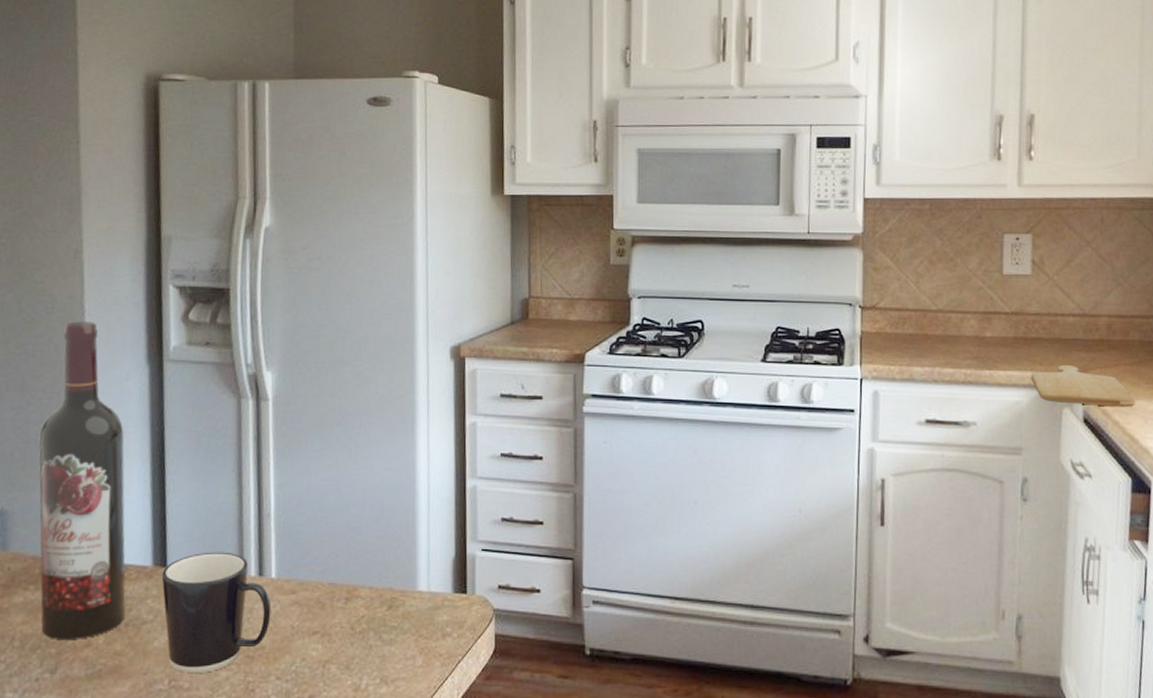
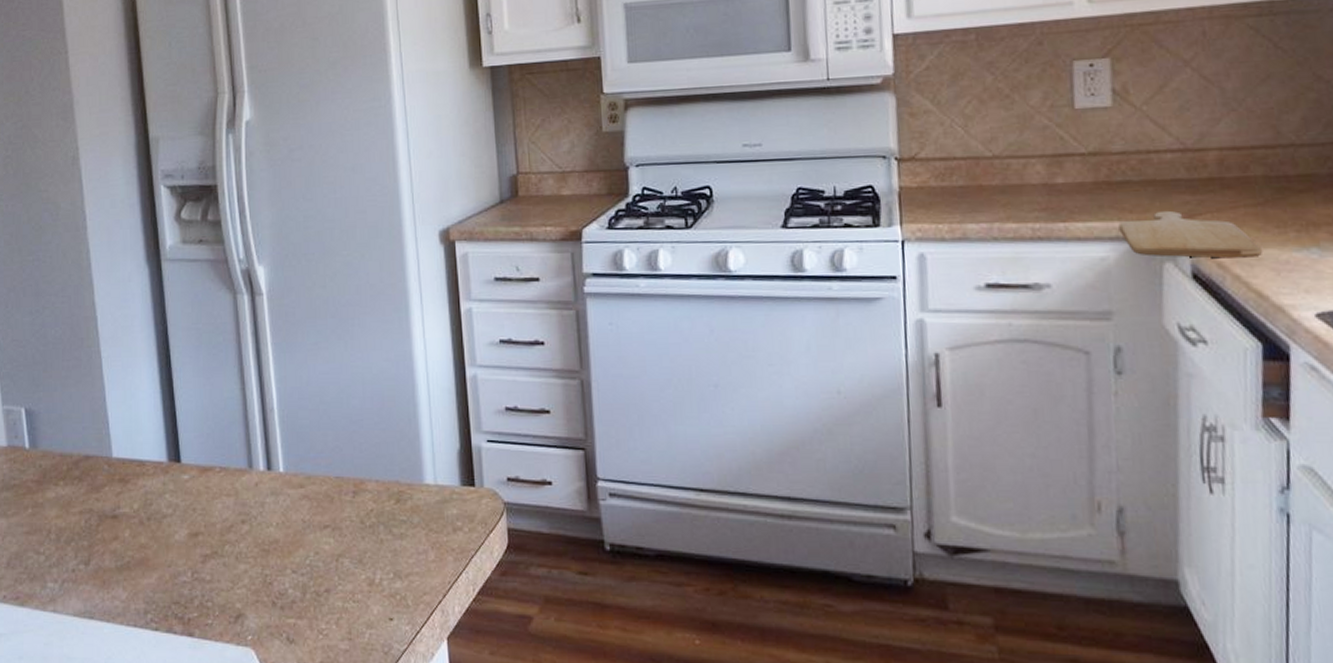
wine bottle: present [38,321,126,639] -> none [56,226,147,532]
mug: present [161,552,272,673] -> none [176,447,282,566]

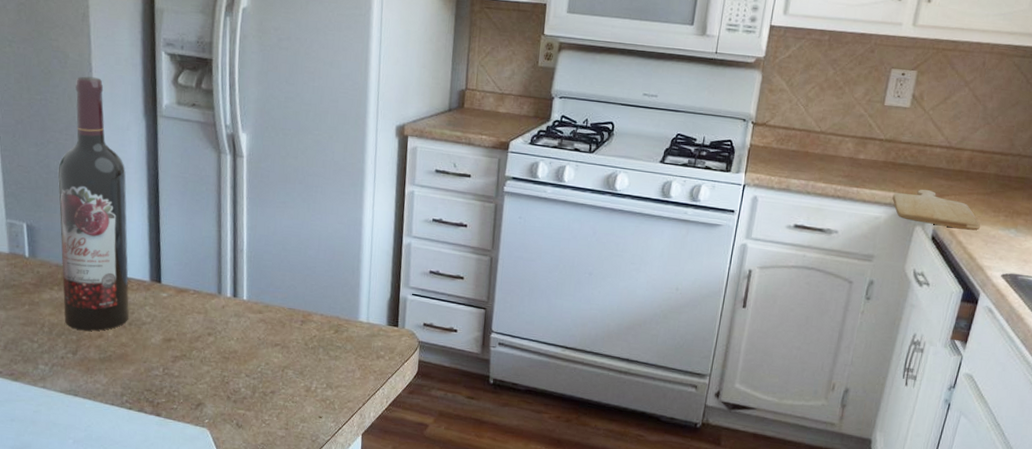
wine bottle: none [56,226,147,532] -> present [57,76,129,331]

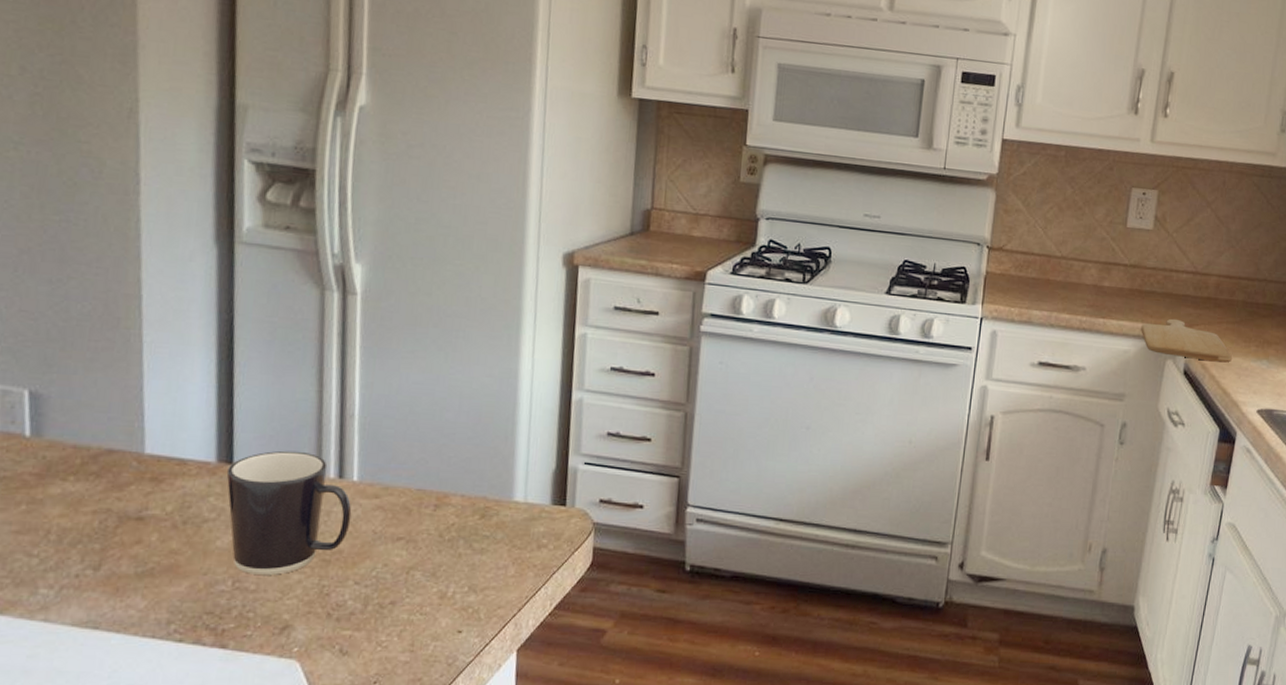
wine bottle: present [57,76,129,331] -> none [81,190,186,535]
mug: none [157,274,243,366] -> present [226,450,352,575]

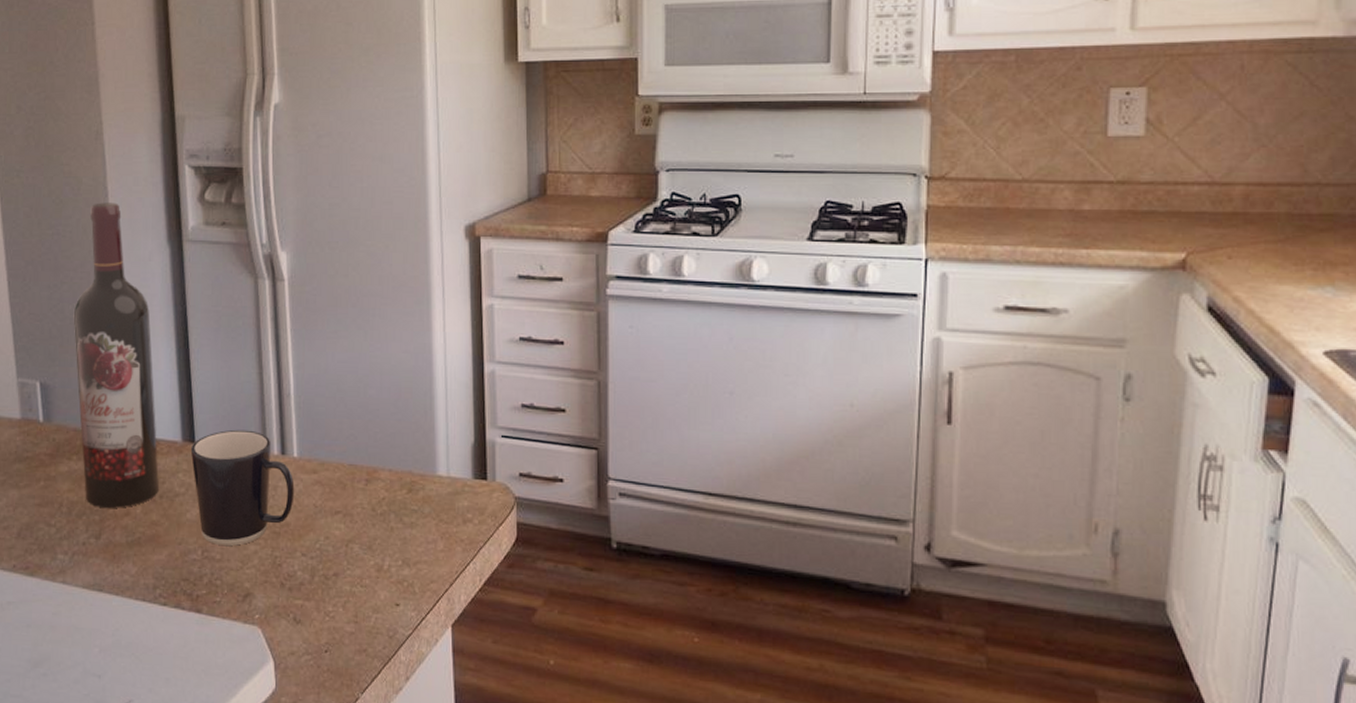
wine bottle: none [81,190,186,535] -> present [73,203,160,508]
chopping board: present [1141,318,1232,363] -> none [1140,242,1277,293]

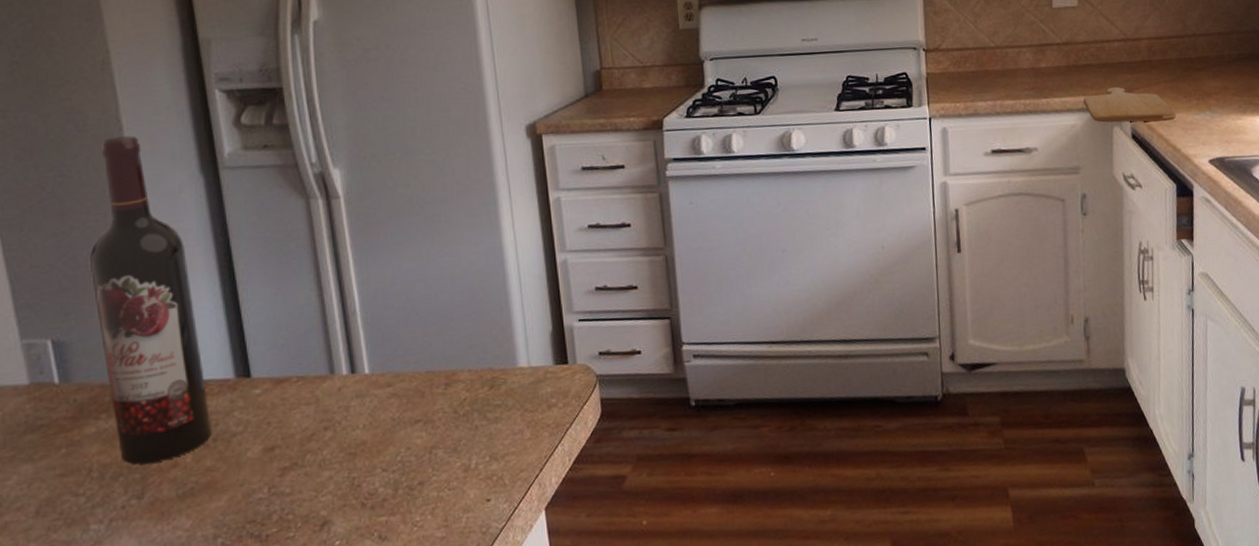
mug: present [190,429,295,546] -> none [246,354,369,479]
chopping board: none [1140,242,1277,293] -> present [1083,86,1176,123]

